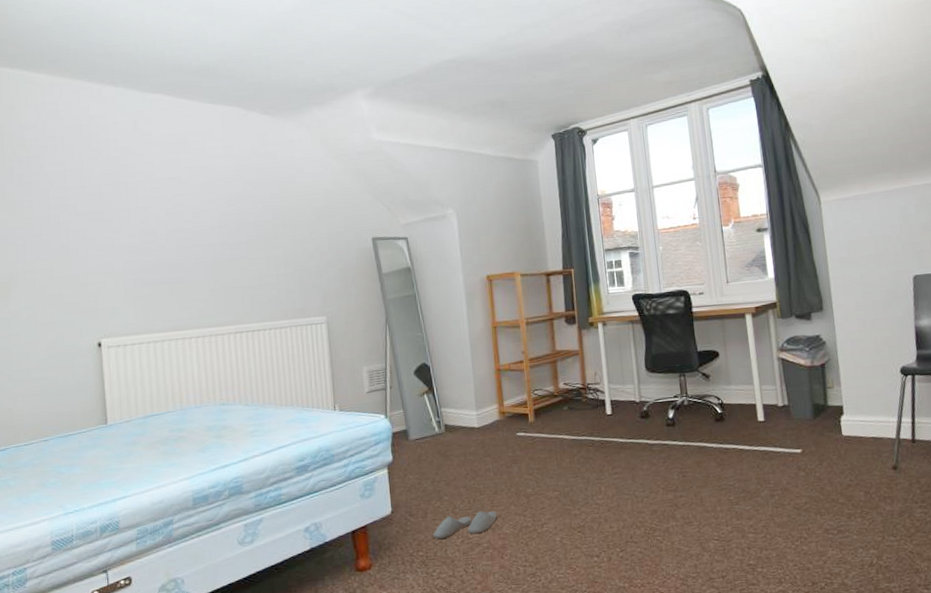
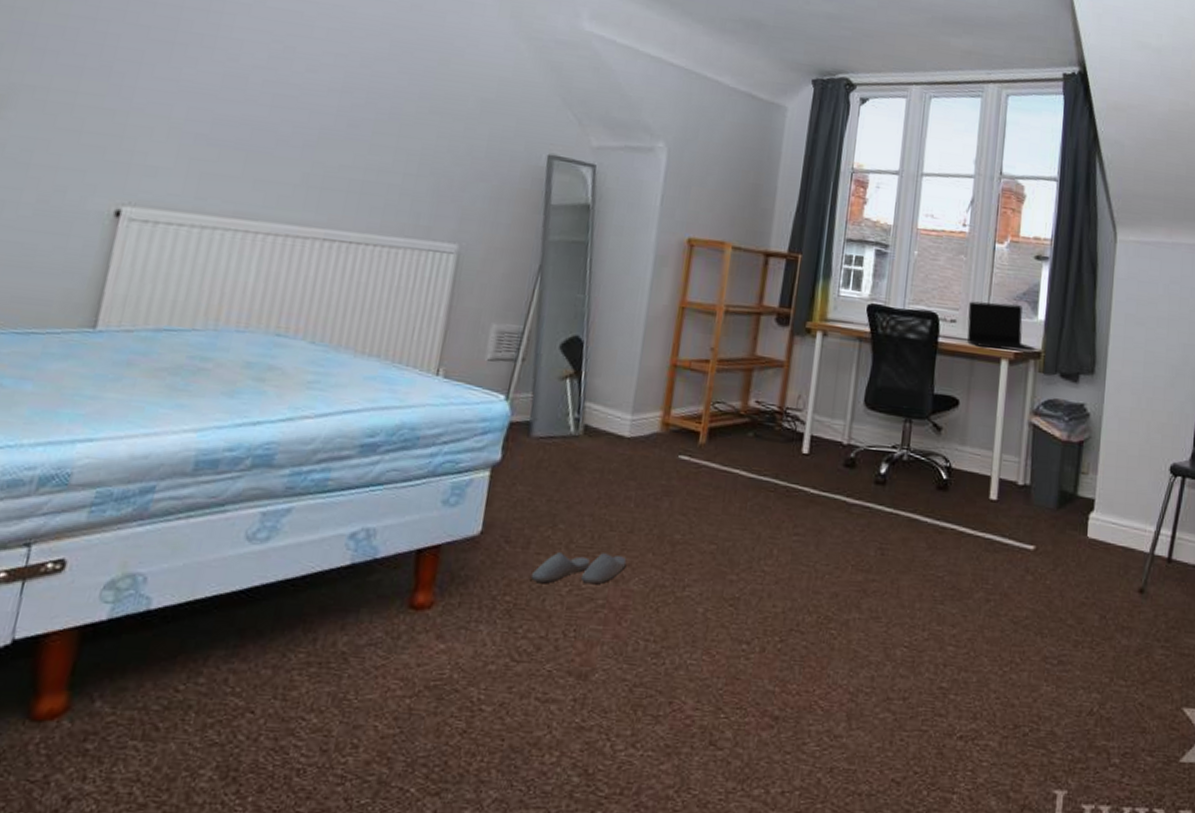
laptop: none [710,270,772,309] -> present [967,301,1036,352]

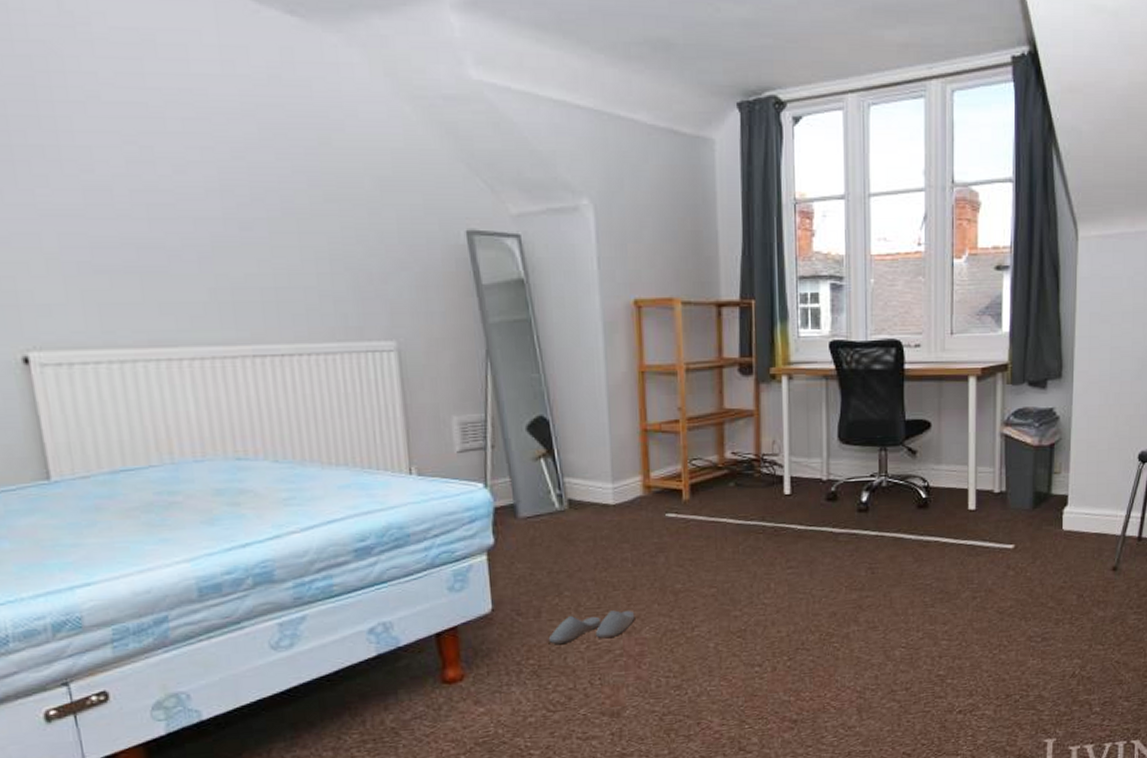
laptop: present [967,301,1036,352] -> none [931,320,1003,369]

